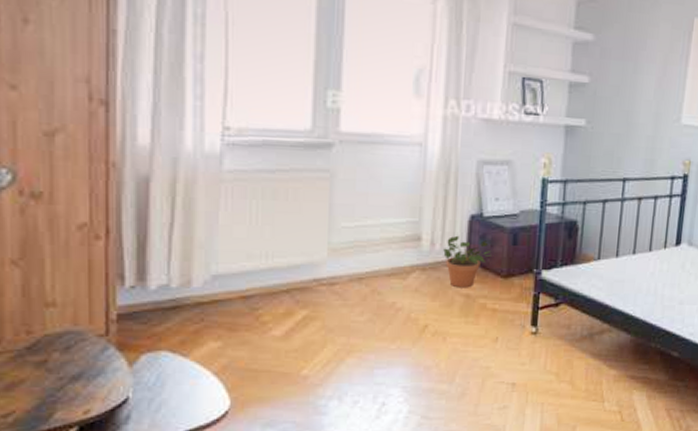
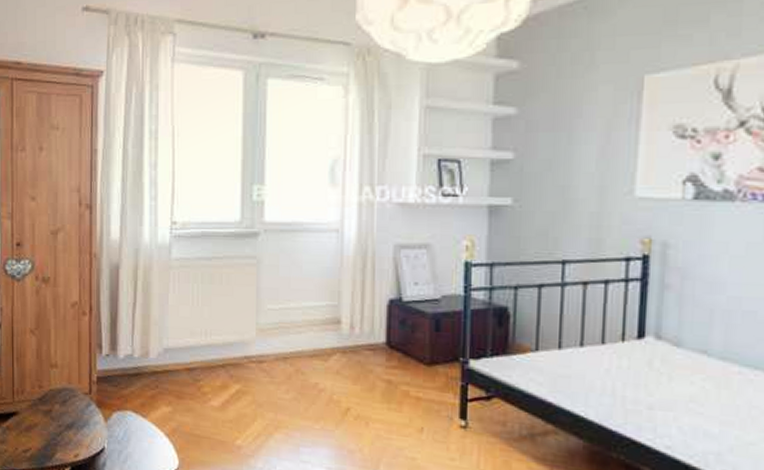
potted plant: present [443,235,492,288] -> none [363,319,413,374]

